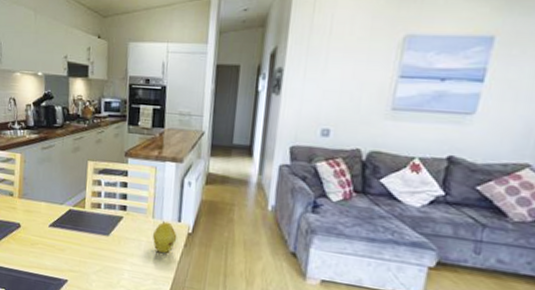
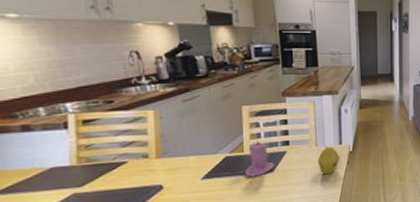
candle: none [84,199,111,237] -> present [245,140,274,177]

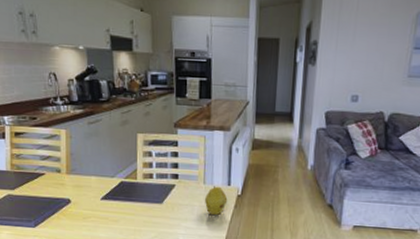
candle: present [245,140,274,177] -> none [137,169,164,206]

